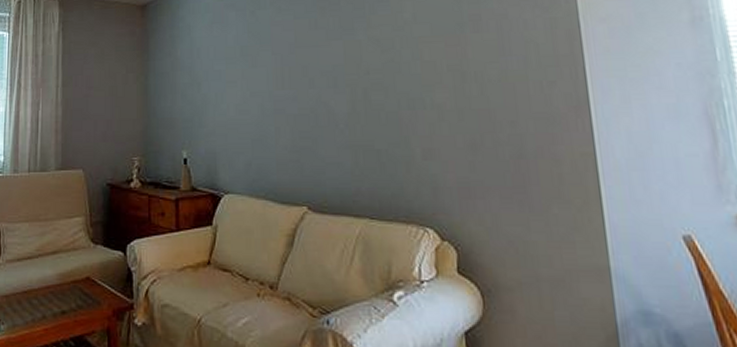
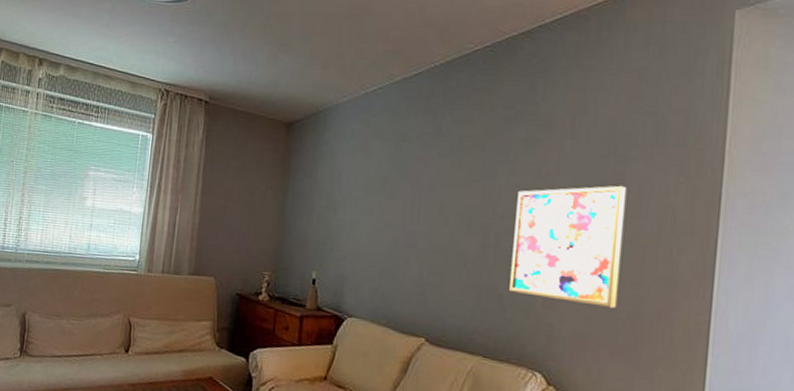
wall art: none [379,25,498,151] -> present [509,185,627,308]

